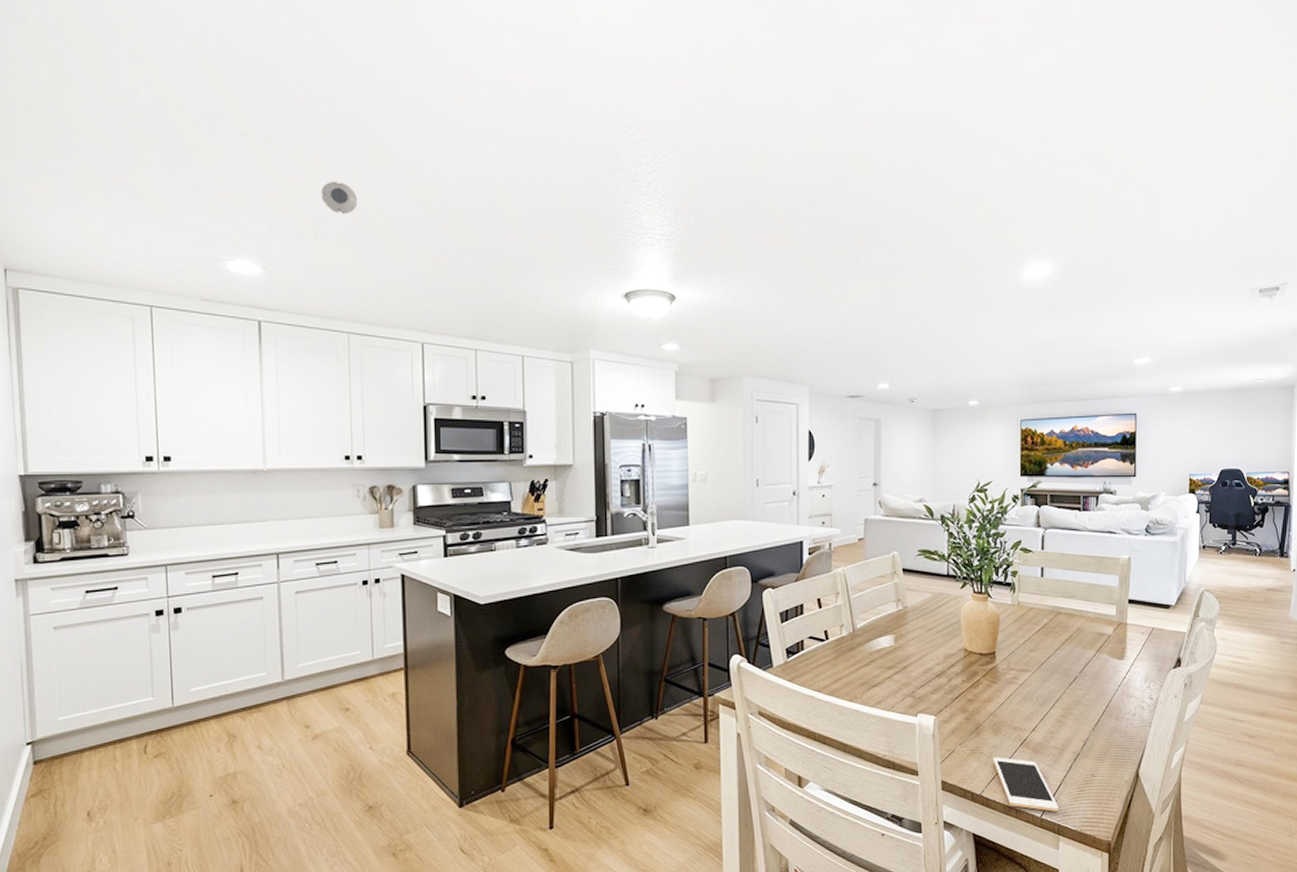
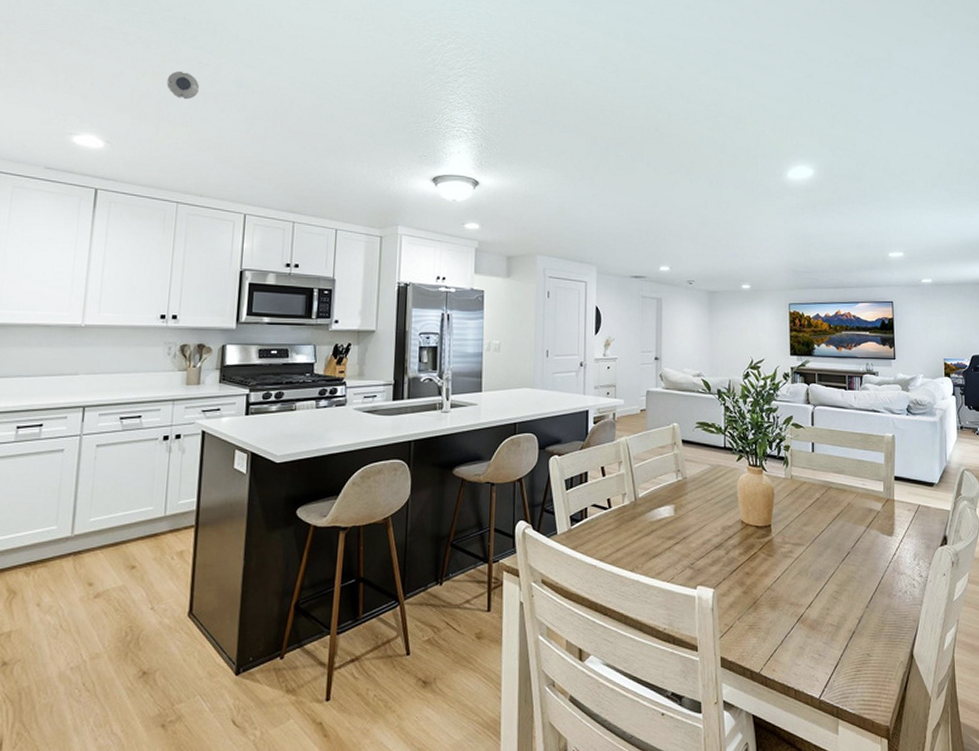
cell phone: present [992,757,1059,812] -> none [770,633,837,693]

